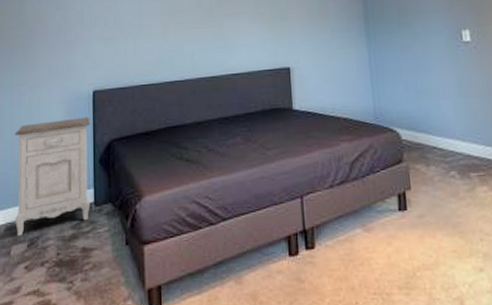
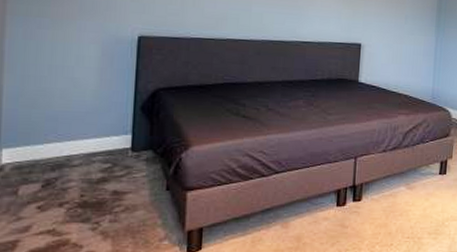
nightstand: present [14,117,91,236] -> none [26,60,133,176]

